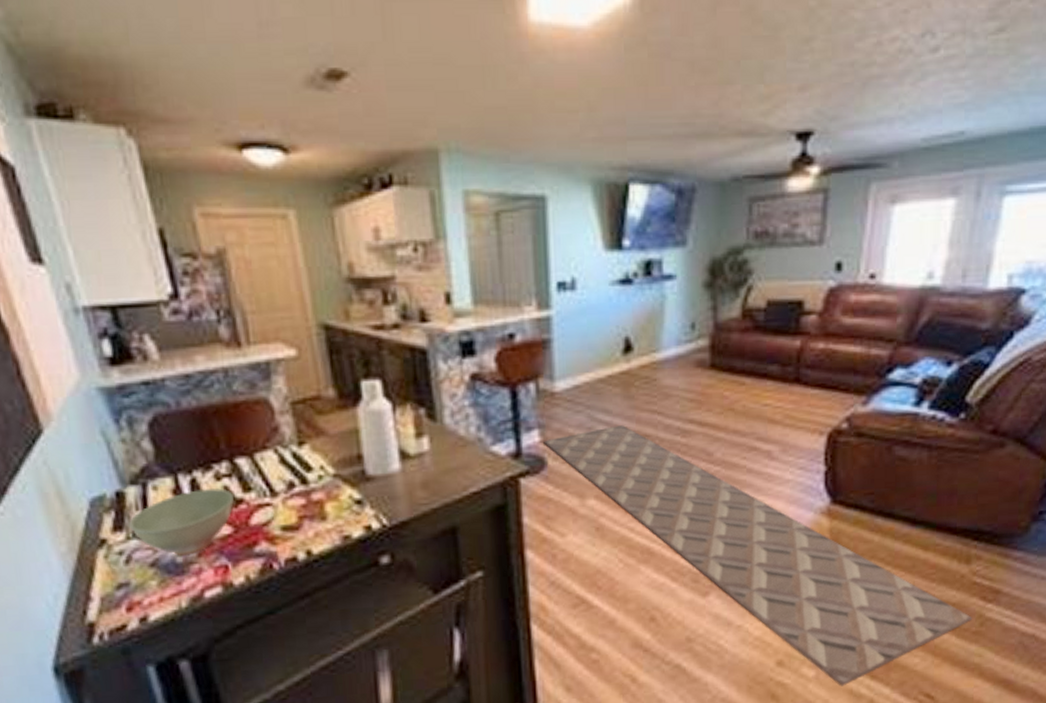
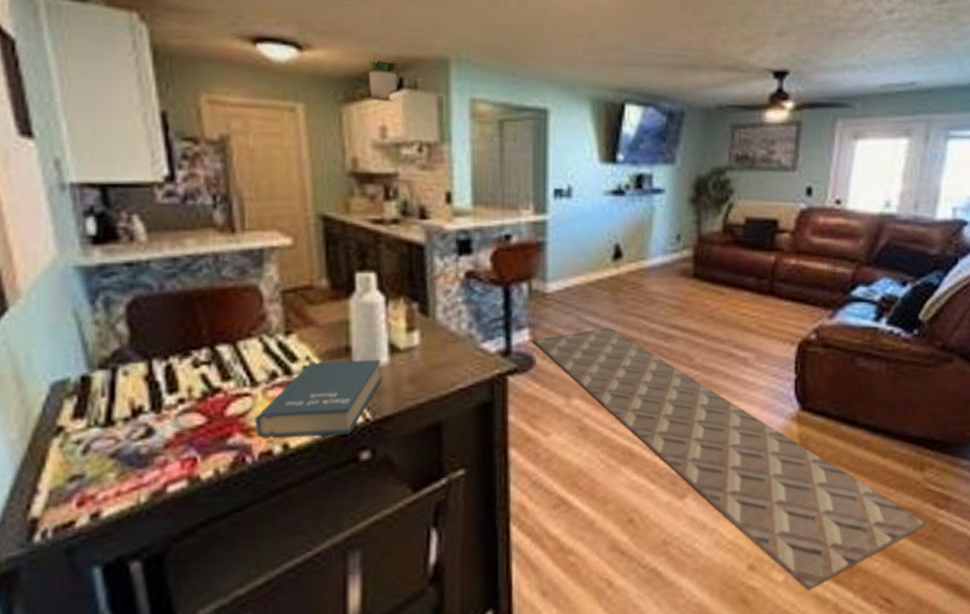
bowl: present [129,488,235,556] -> none [92,376,212,447]
book: none [277,466,396,547] -> present [255,359,382,439]
planter: none [356,155,387,201] -> present [369,58,398,102]

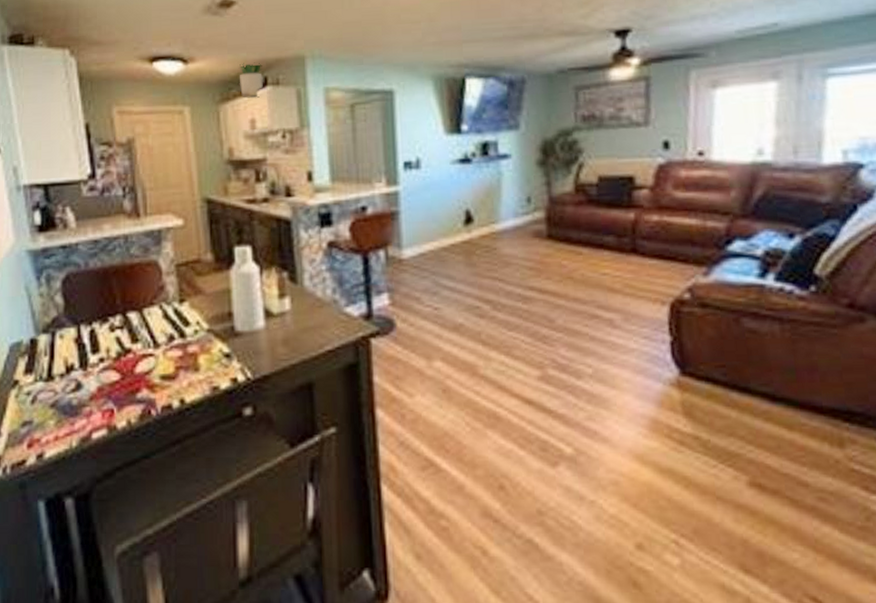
book: present [255,359,382,439] -> none [157,323,260,395]
rug: present [533,327,927,591] -> none [392,290,856,580]

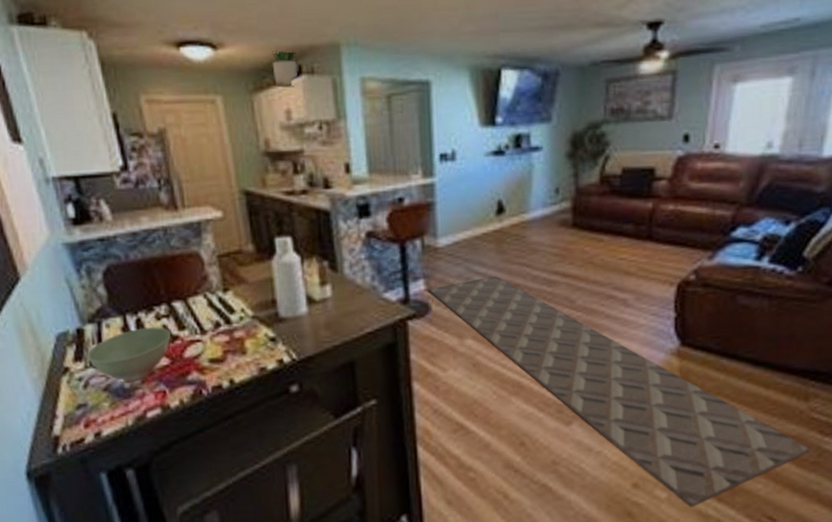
bowl: none [38,339,124,399] -> present [87,327,172,383]
rug: none [392,290,856,580] -> present [428,275,811,508]

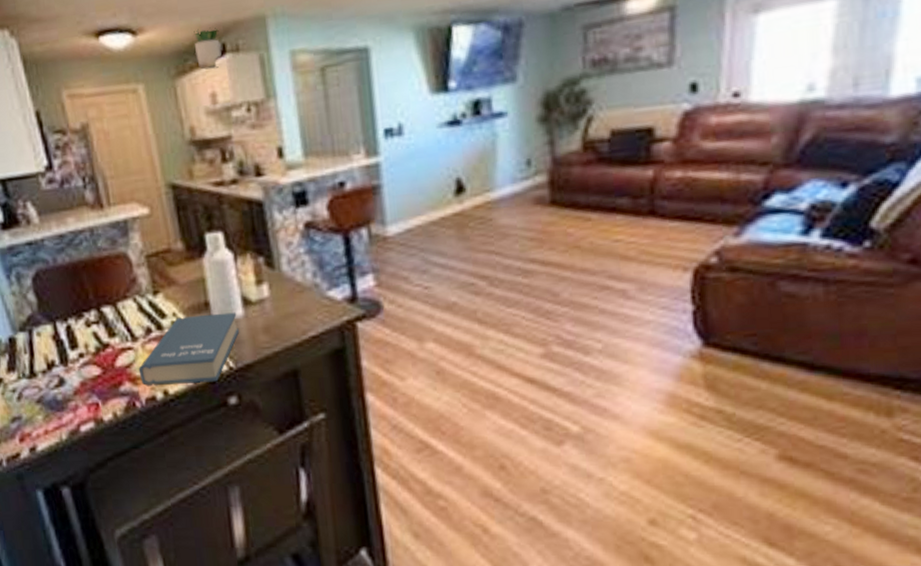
bowl: present [87,327,172,383] -> none [19,334,102,394]
book: none [206,310,303,376] -> present [138,312,240,387]
rug: present [428,275,811,508] -> none [378,266,902,553]

